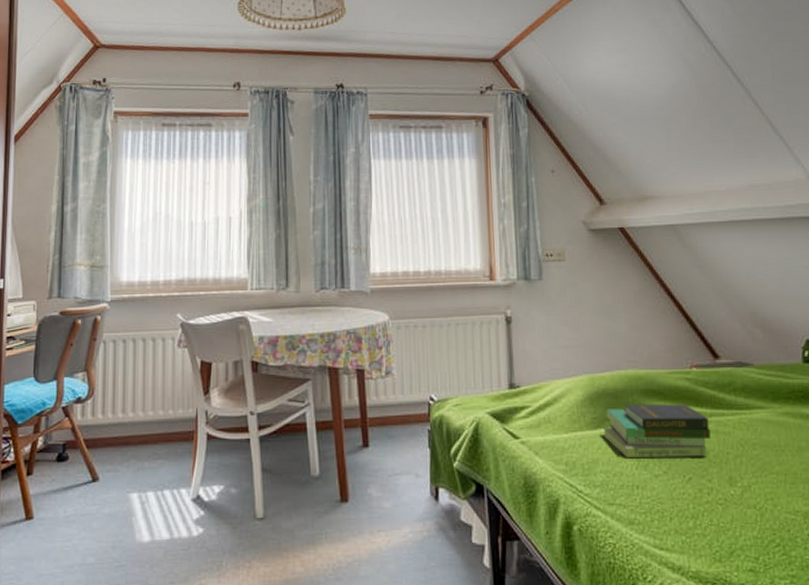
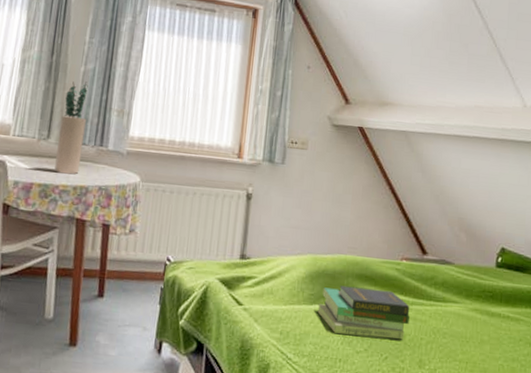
vase: none [298,223,324,322] -> present [54,81,88,175]

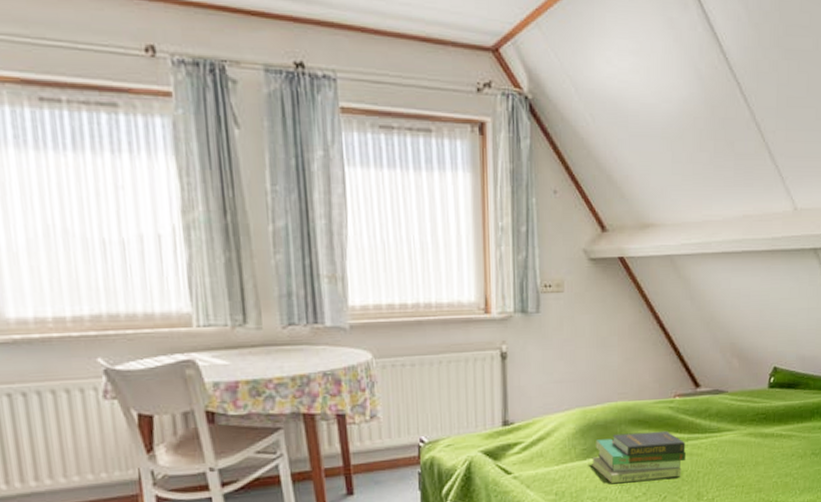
vase: present [54,81,88,175] -> none [255,244,294,364]

